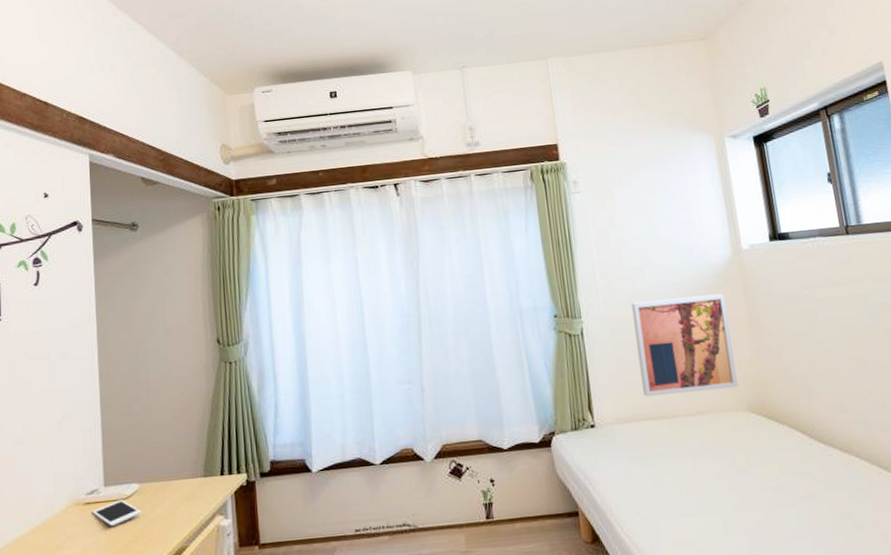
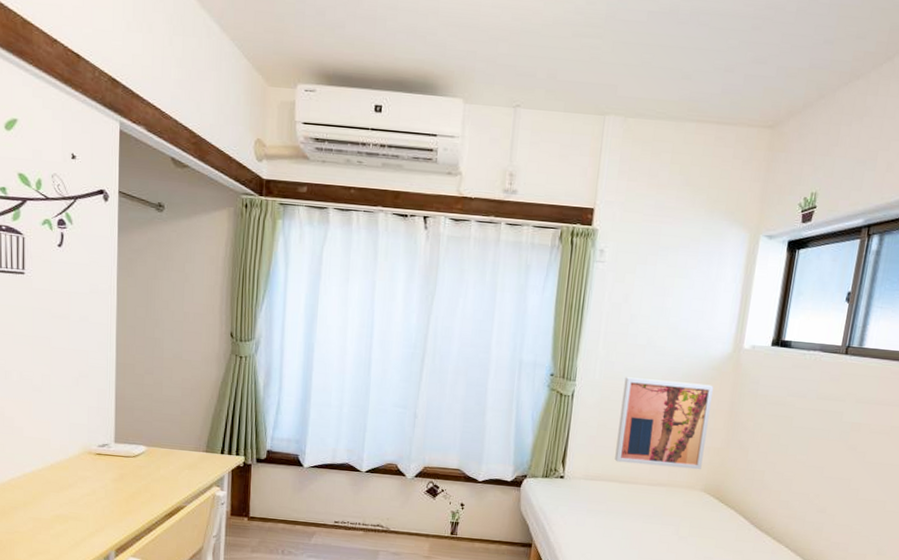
cell phone: present [92,499,141,527] -> none [102,456,147,478]

